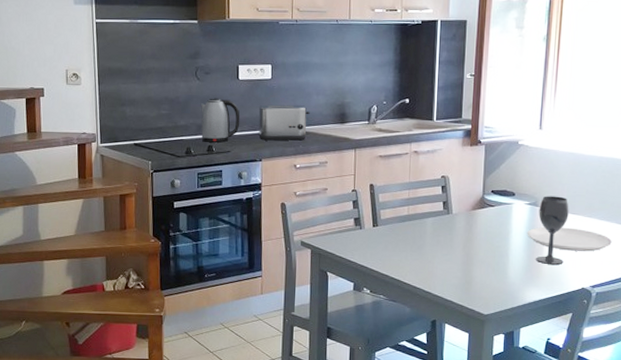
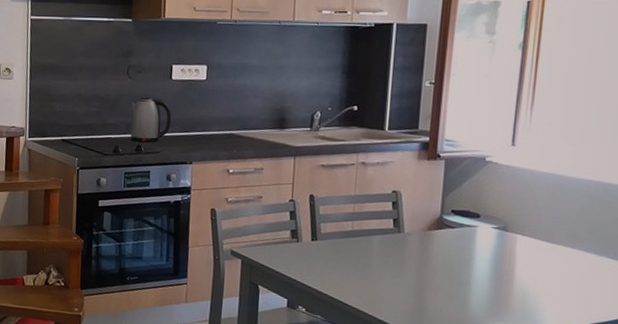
toaster: present [257,104,310,141] -> none [189,106,246,145]
plate: present [527,227,612,252] -> none [493,255,601,287]
wine glass: present [536,196,569,265] -> none [504,220,547,299]

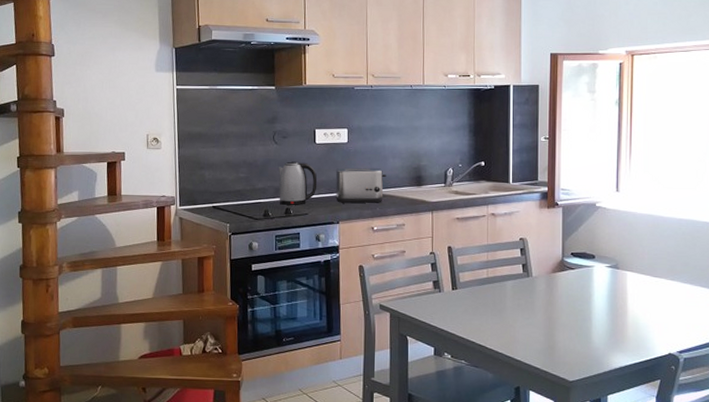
toaster: none [189,106,246,145] -> present [334,167,386,204]

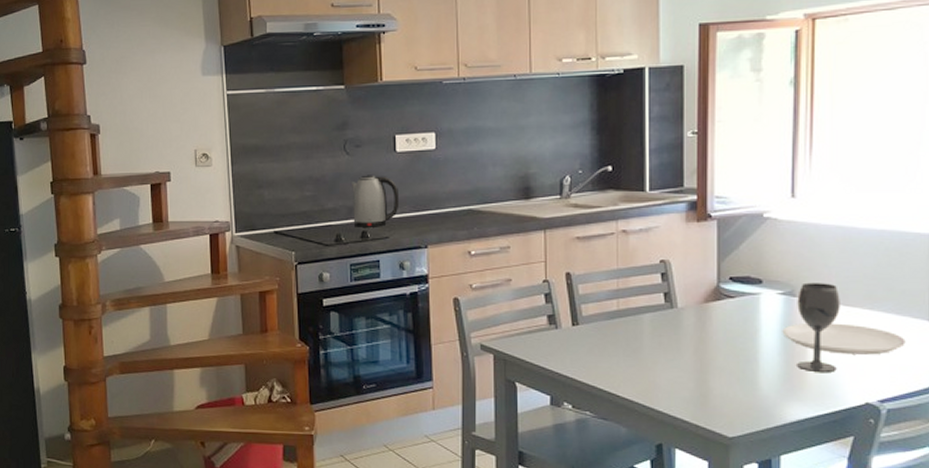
toaster: present [334,167,386,204] -> none [421,178,485,223]
plate: none [609,290,697,316] -> present [782,323,906,355]
wine glass: none [620,258,651,329] -> present [797,282,840,372]

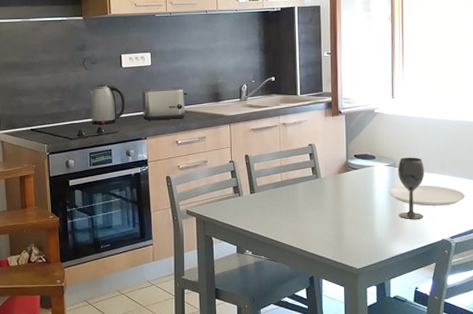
toaster: none [421,178,485,223] -> present [141,87,187,121]

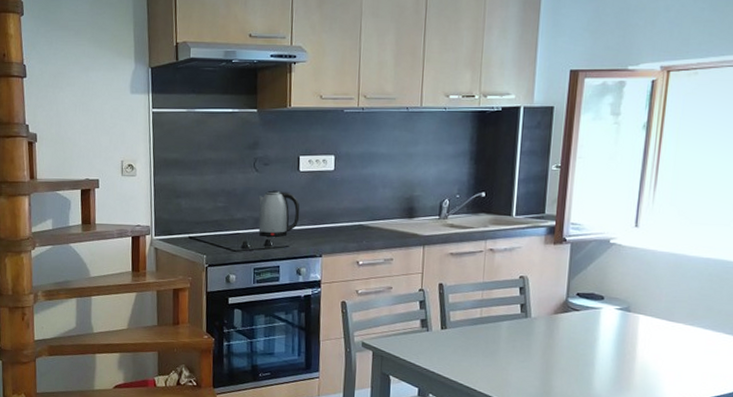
toaster: present [141,87,187,121] -> none [318,197,375,236]
plate: present [389,185,465,206] -> none [616,335,718,364]
wine glass: present [398,157,425,219] -> none [626,300,668,377]

